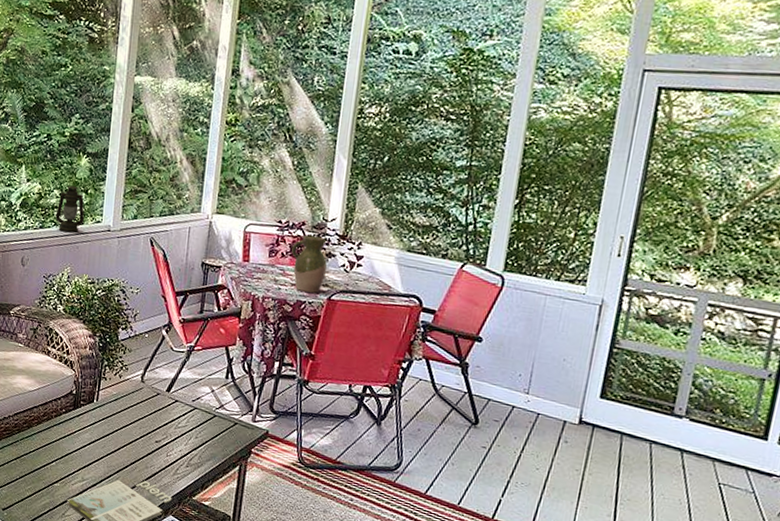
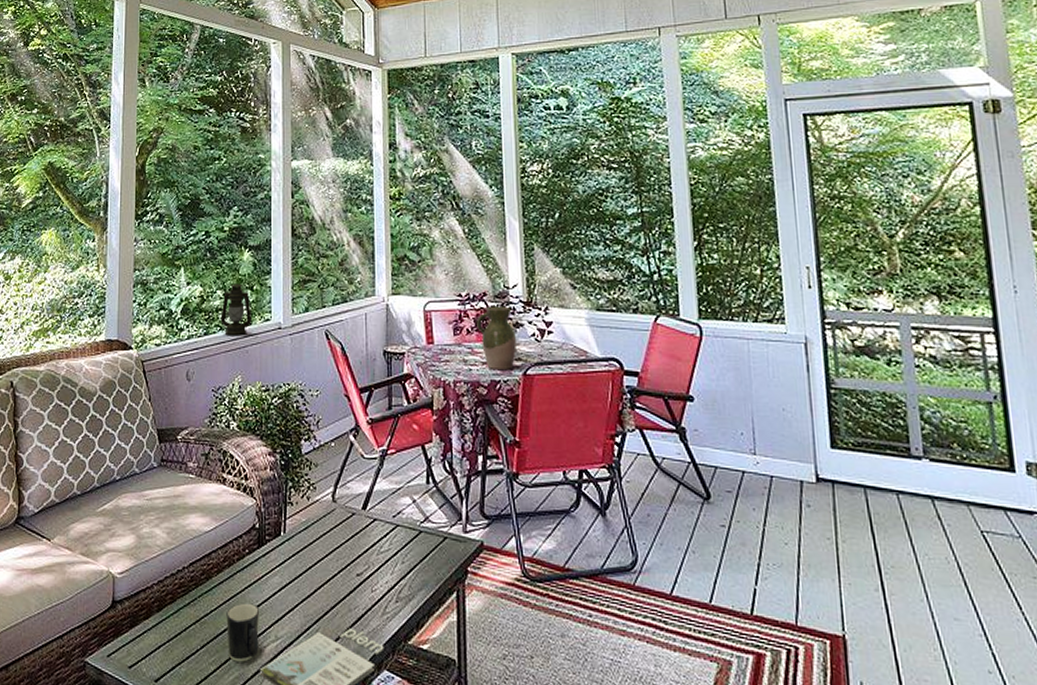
mug: none [41,449,71,493] -> present [226,602,260,662]

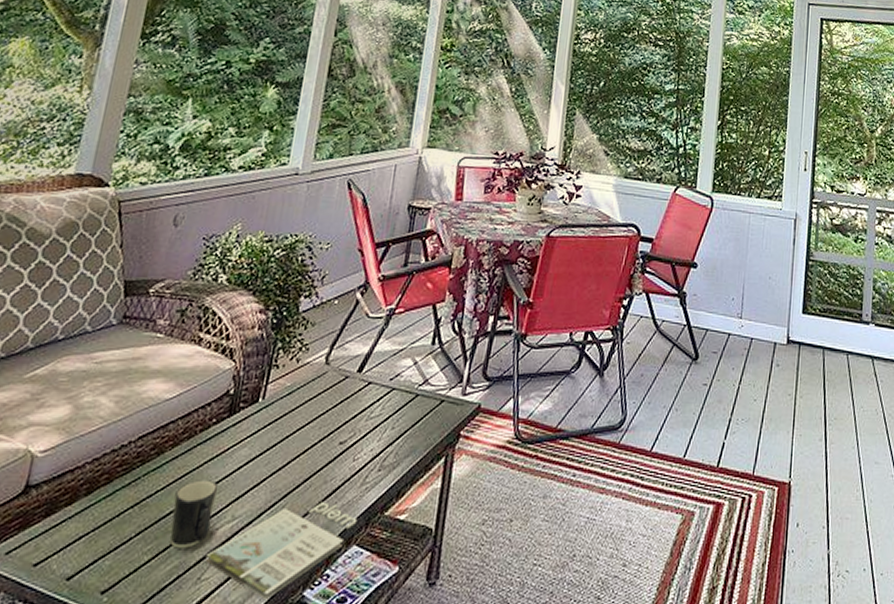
lantern: present [220,283,253,336] -> none [227,121,268,180]
pitcher: present [476,306,518,369] -> none [508,166,546,231]

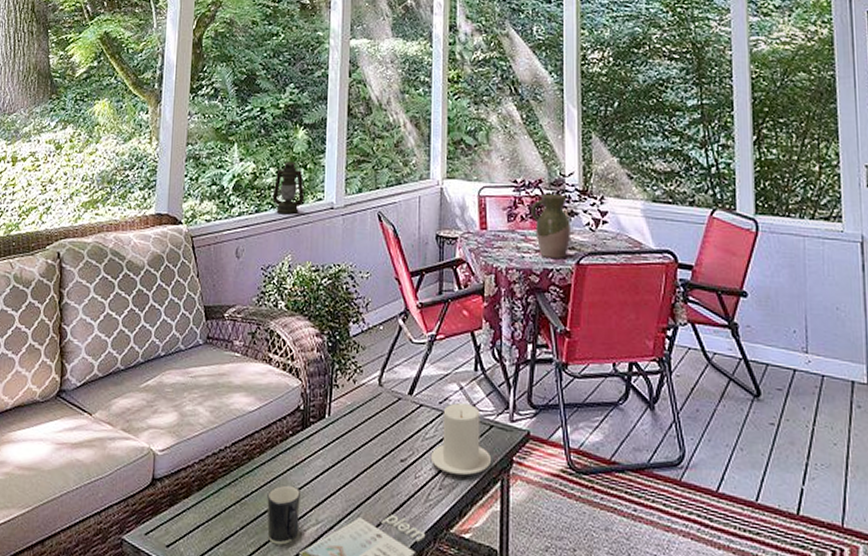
lantern: none [227,121,268,180] -> present [272,161,305,215]
candle: none [373,379,439,454] -> present [430,403,492,476]
pitcher: none [508,166,546,231] -> present [531,193,572,258]

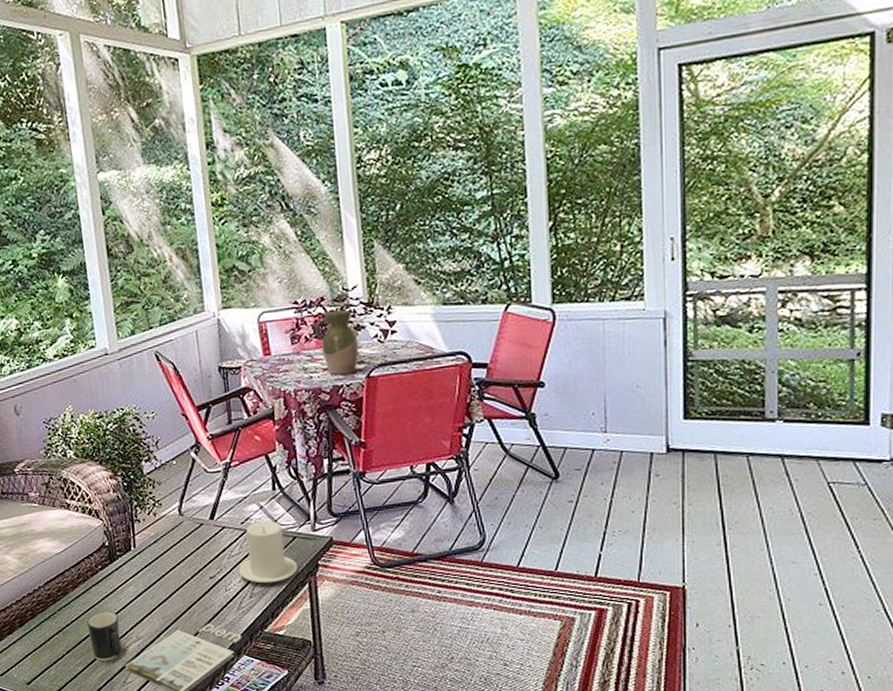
lantern: present [272,161,305,215] -> none [41,312,76,367]

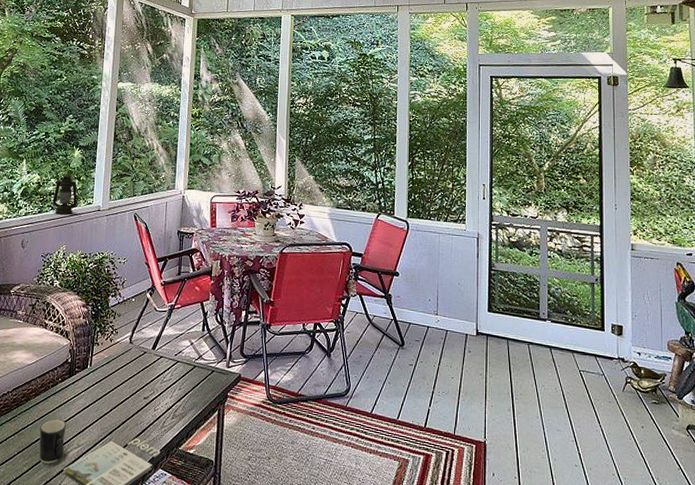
lantern: none [41,312,76,367] -> present [52,174,78,215]
candle: present [238,521,298,584] -> none [166,355,212,408]
pitcher: present [315,309,360,375] -> none [249,201,278,248]

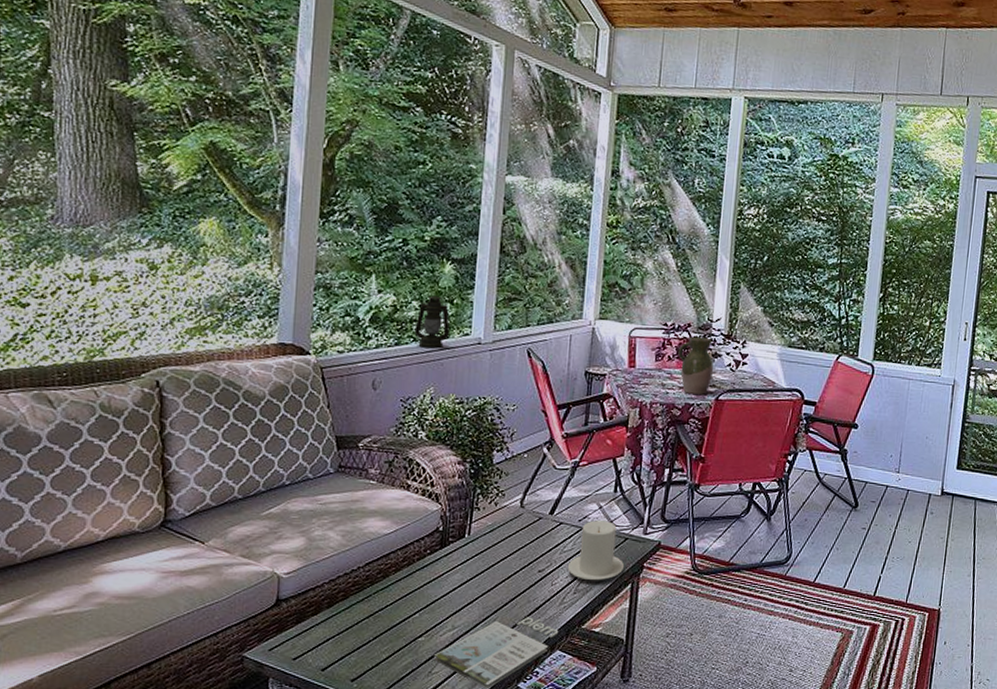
mug: present [39,419,67,464] -> none [401,598,438,650]
candle: none [166,355,212,408] -> present [567,520,625,581]
pitcher: none [249,201,278,248] -> present [678,336,714,395]

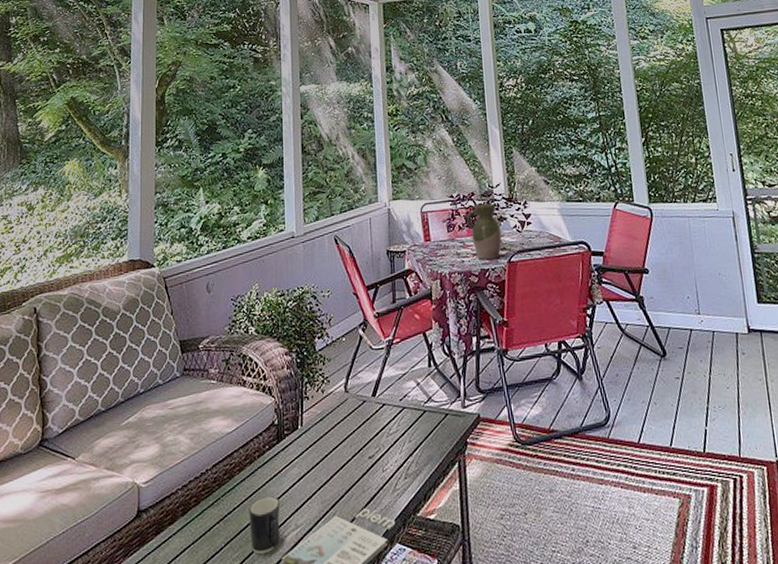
mug: none [401,598,438,650] -> present [249,496,281,554]
lantern: present [414,295,451,349] -> none [238,199,268,248]
candle: present [567,520,625,581] -> none [395,397,449,463]

